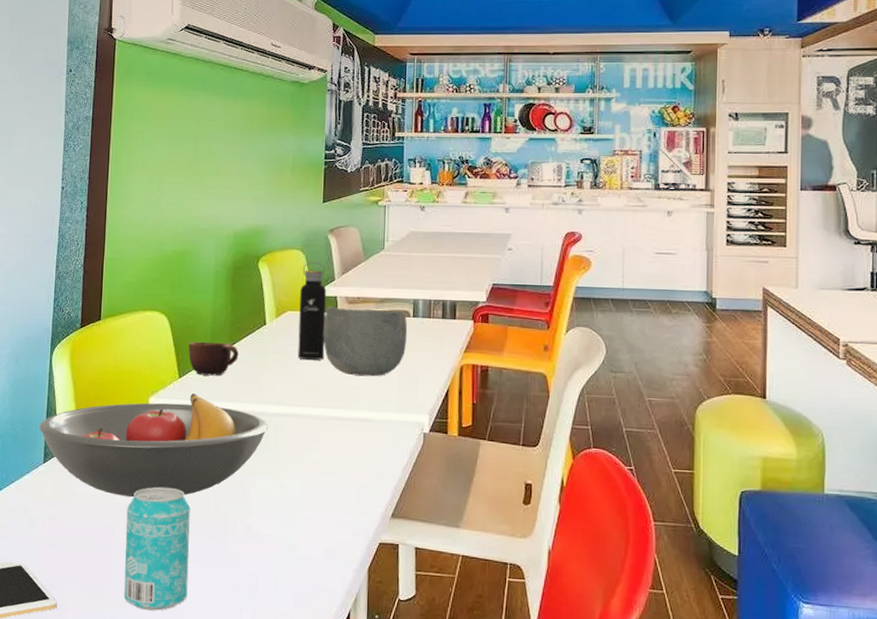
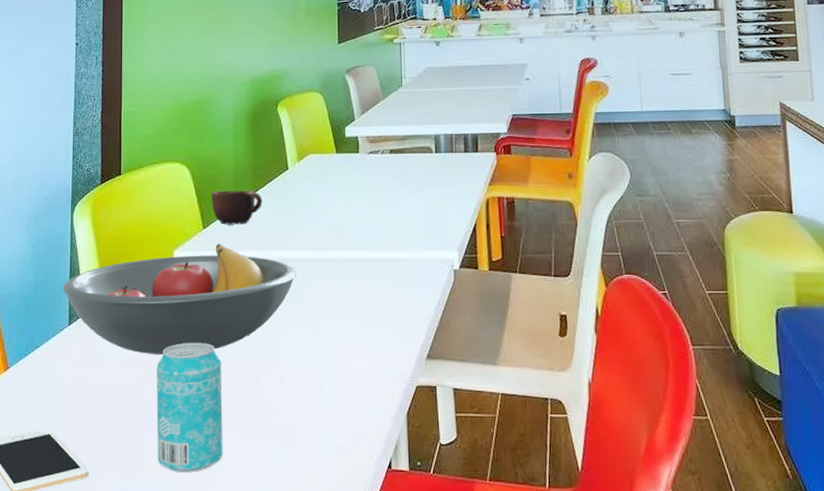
water bottle: present [297,262,326,360] -> none [321,103,349,202]
bowl: present [323,306,408,377] -> none [346,146,431,216]

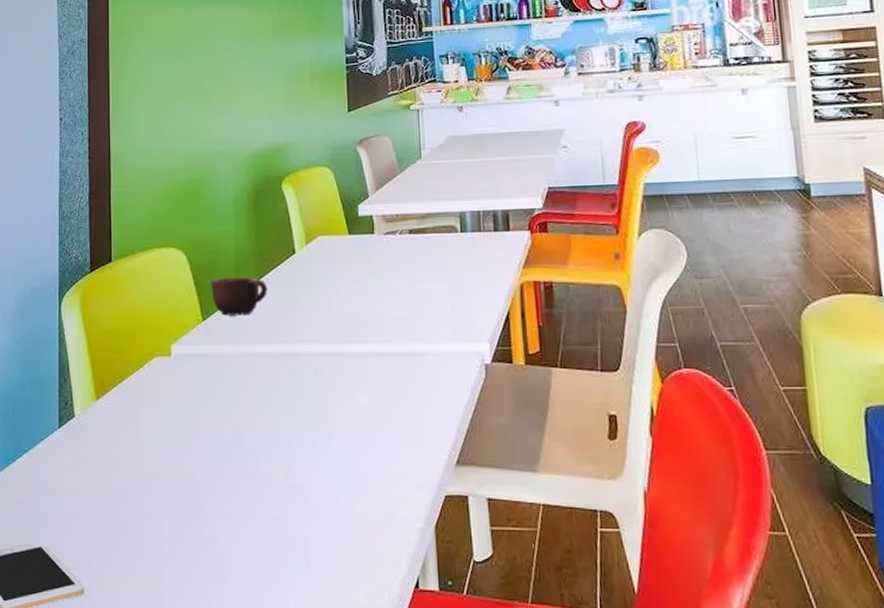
fruit bowl: present [62,243,296,355] -> none [51,336,307,461]
beverage can: present [156,342,223,472] -> none [155,446,230,591]

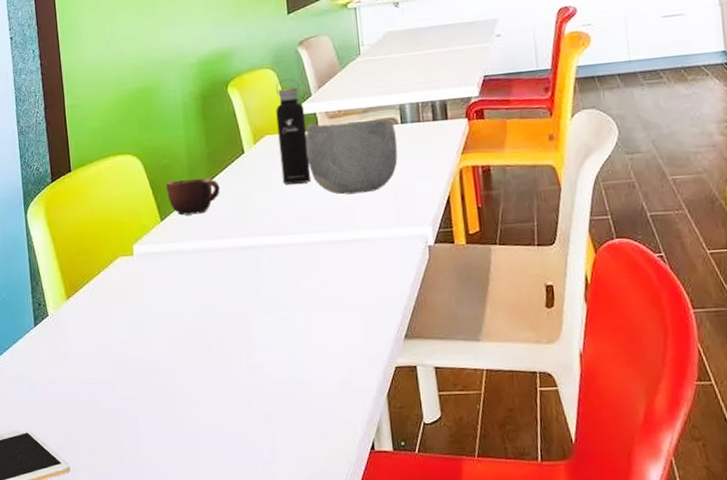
water bottle: none [331,178,364,289] -> present [275,79,312,185]
bowl: none [360,226,456,304] -> present [305,119,398,195]

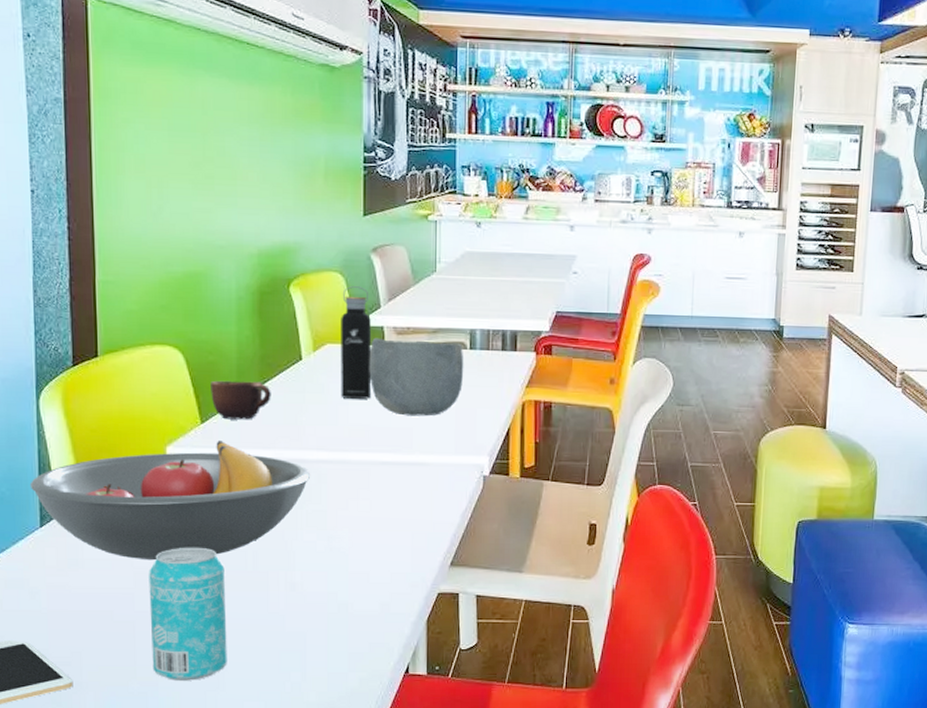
fruit bowl: none [24,234,261,351] -> present [29,439,310,561]
beverage can: none [126,335,202,463] -> present [149,547,227,681]

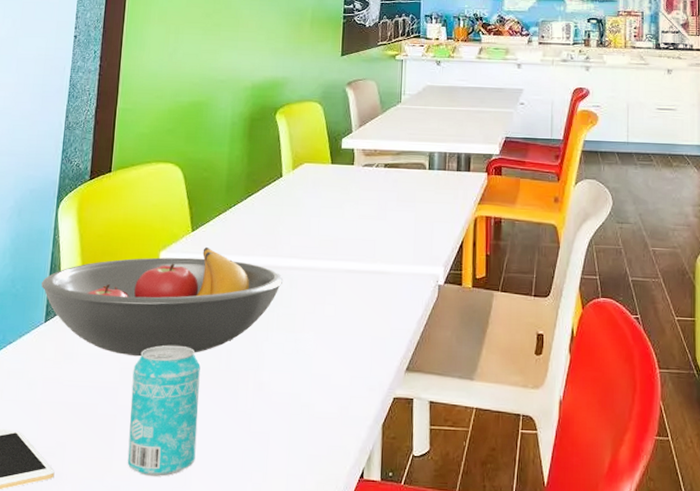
mug: present [211,380,271,420] -> none [202,194,254,229]
water bottle: present [341,286,372,399] -> none [314,114,343,212]
bowl: present [369,337,464,417] -> none [339,158,424,229]

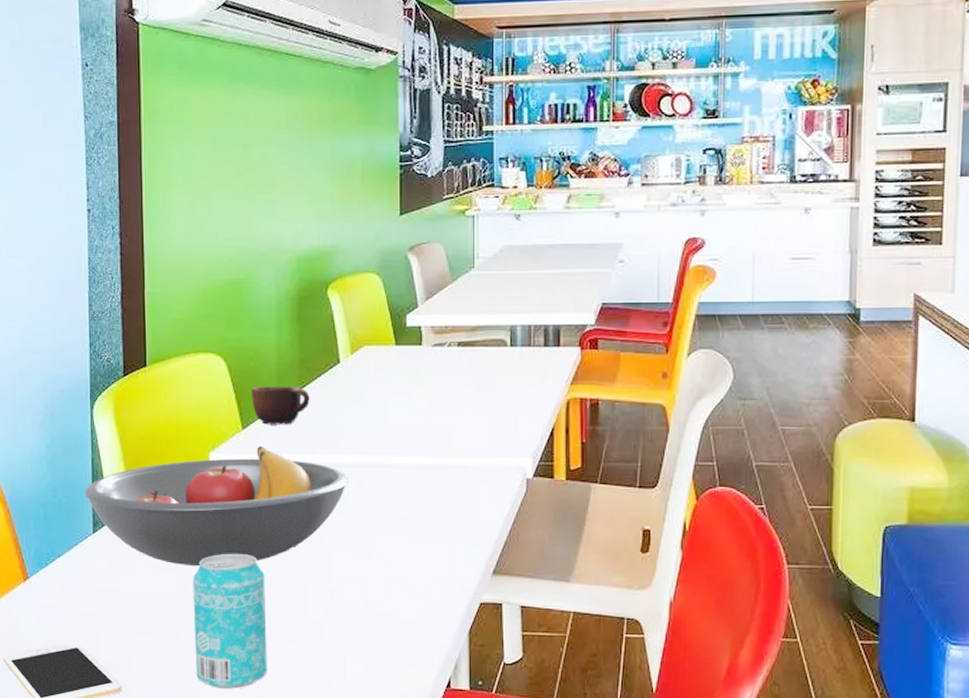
mug: none [202,194,254,229] -> present [251,386,310,425]

